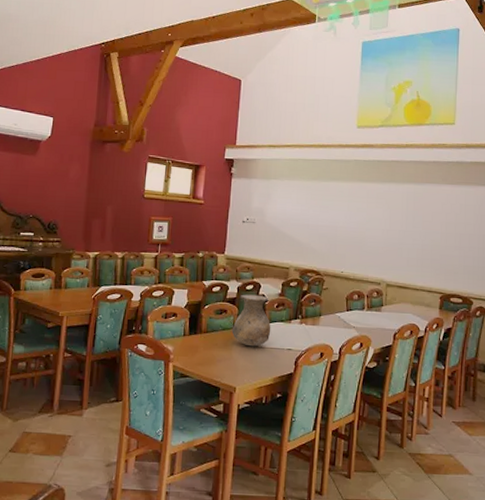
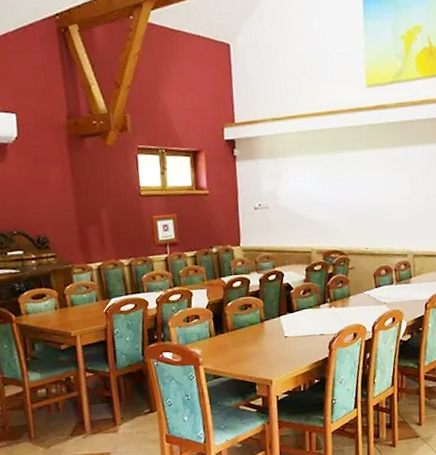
vase: present [231,294,271,347] -> none [259,284,301,338]

